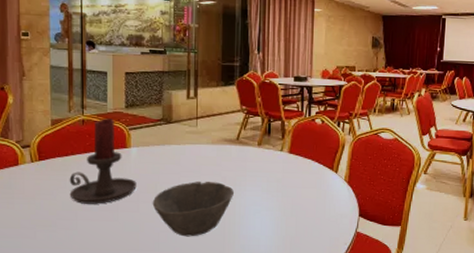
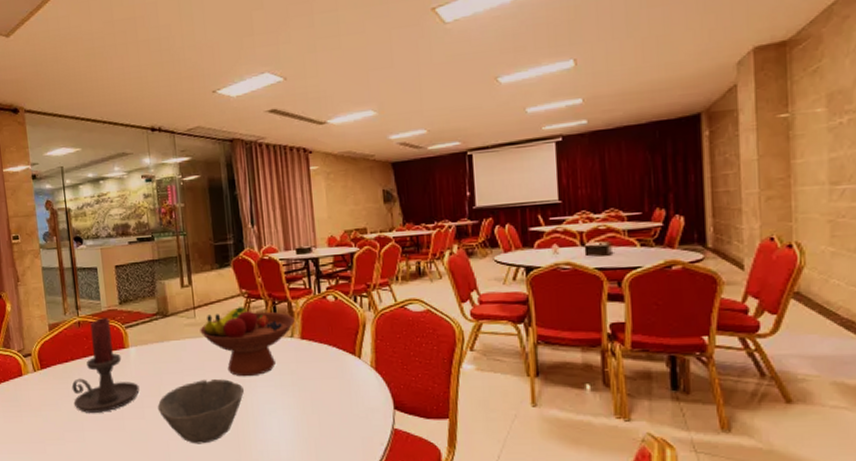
fruit bowl: none [200,121,286,182] -> present [200,307,295,377]

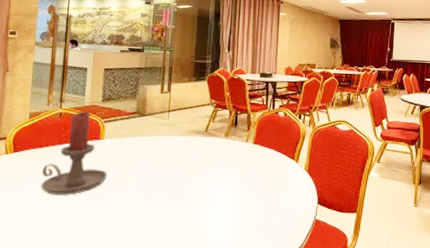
bowl: present [157,379,244,444] -> none [121,172,200,227]
fruit bowl: present [200,307,295,377] -> none [171,114,251,172]

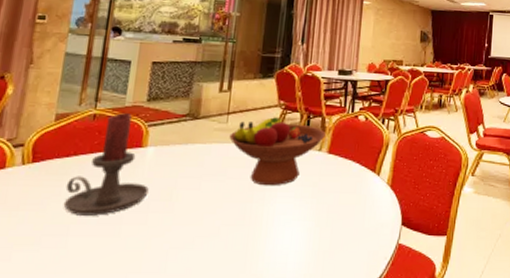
fruit bowl: none [171,114,251,172] -> present [229,117,326,186]

